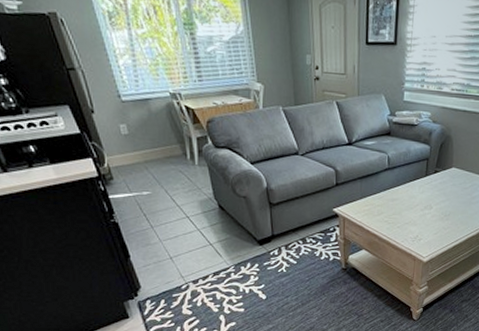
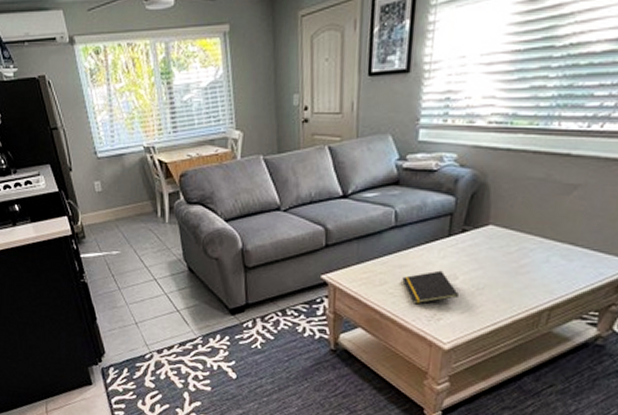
notepad: none [394,202,433,229] -> present [402,270,458,305]

